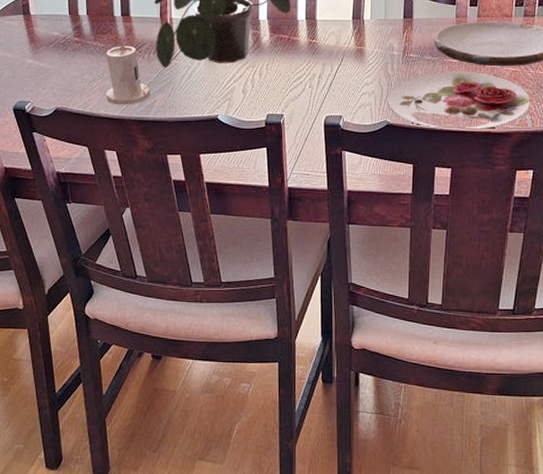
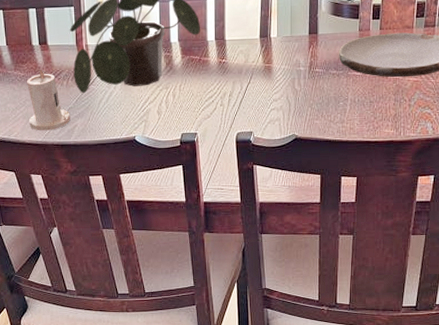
plate: present [388,71,531,131] -> none [296,83,432,140]

